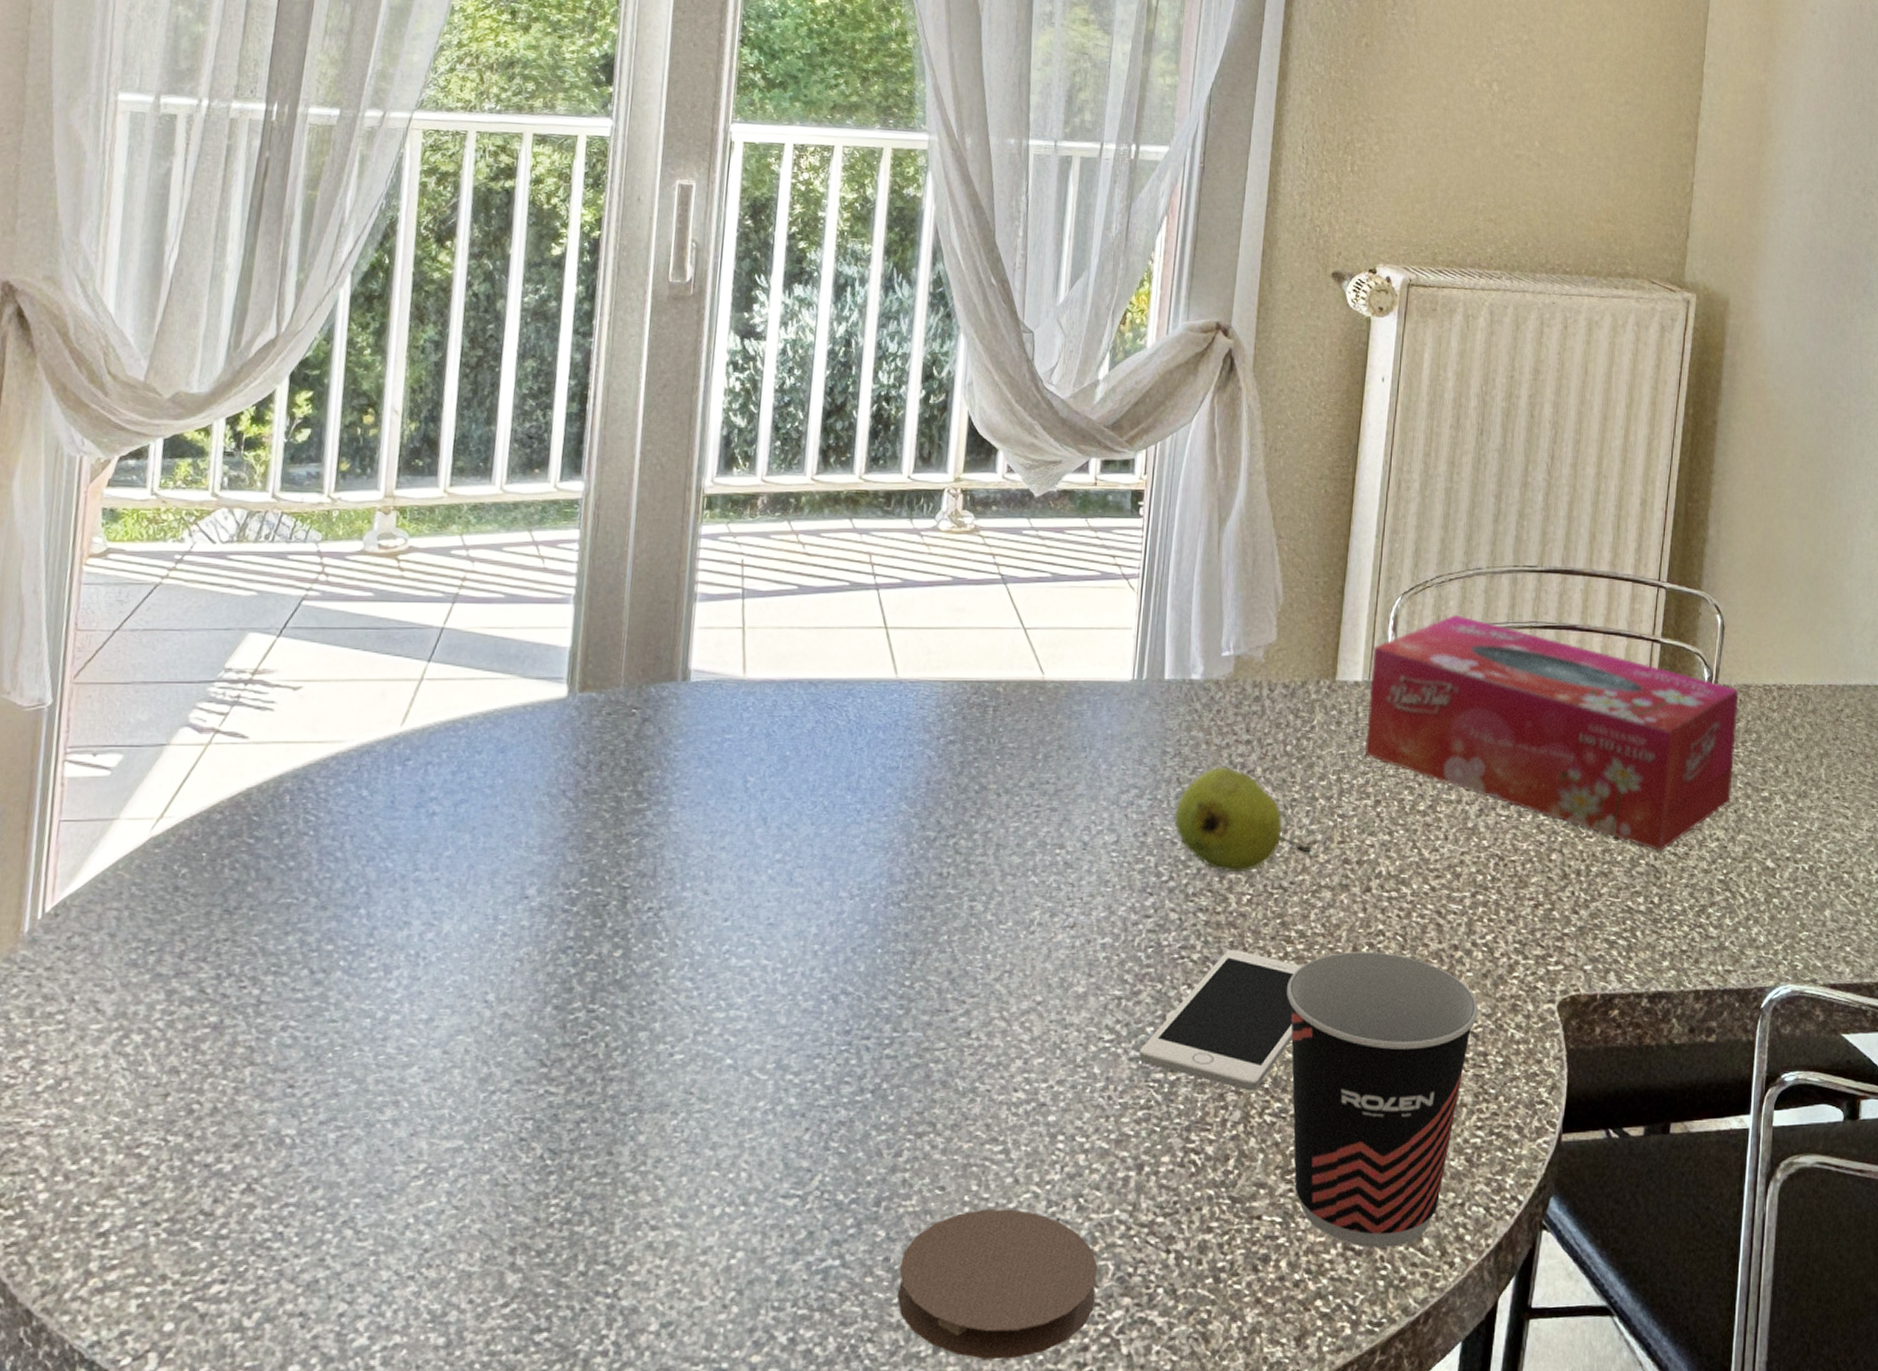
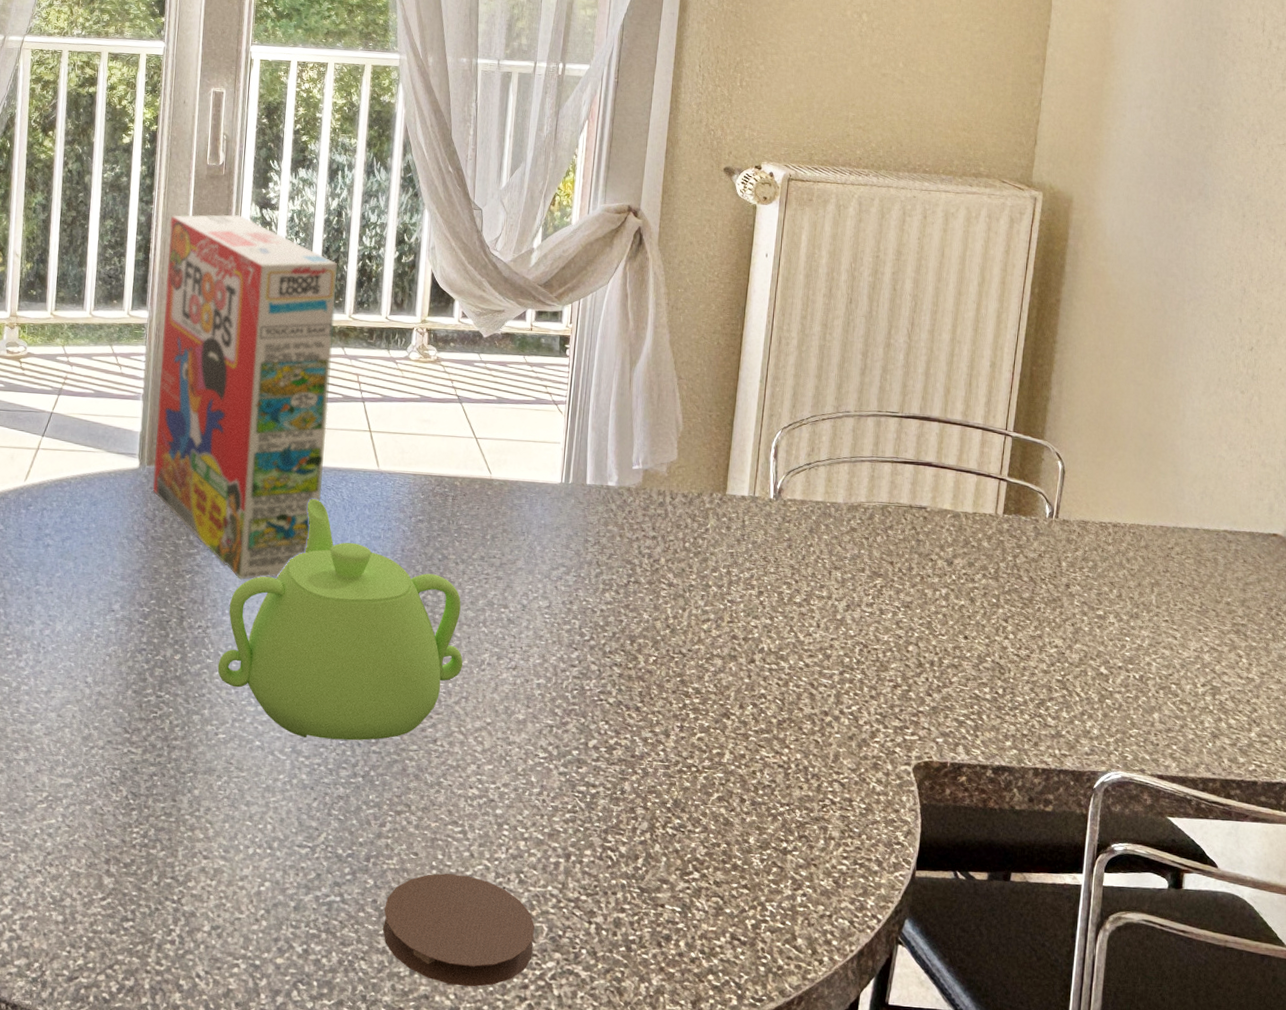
cereal box: none [586,347,845,839] -> present [152,214,338,580]
teapot: none [674,723,1006,1048] -> present [217,499,463,741]
cell phone: present [1139,950,1302,1091] -> none [567,698,697,808]
fruit: present [1174,766,1314,873] -> none [594,555,708,639]
cup: present [1286,951,1478,1248] -> none [684,708,845,942]
tissue box: present [1364,614,1739,851] -> none [750,447,1077,652]

